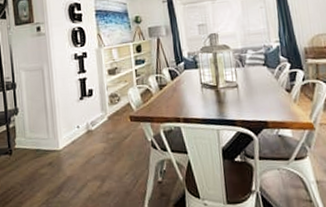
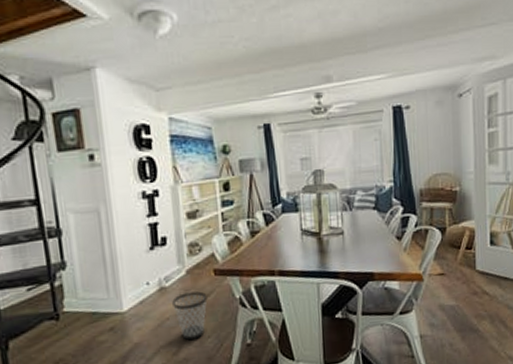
wastebasket: none [97,134,125,176] -> present [172,291,208,341]

